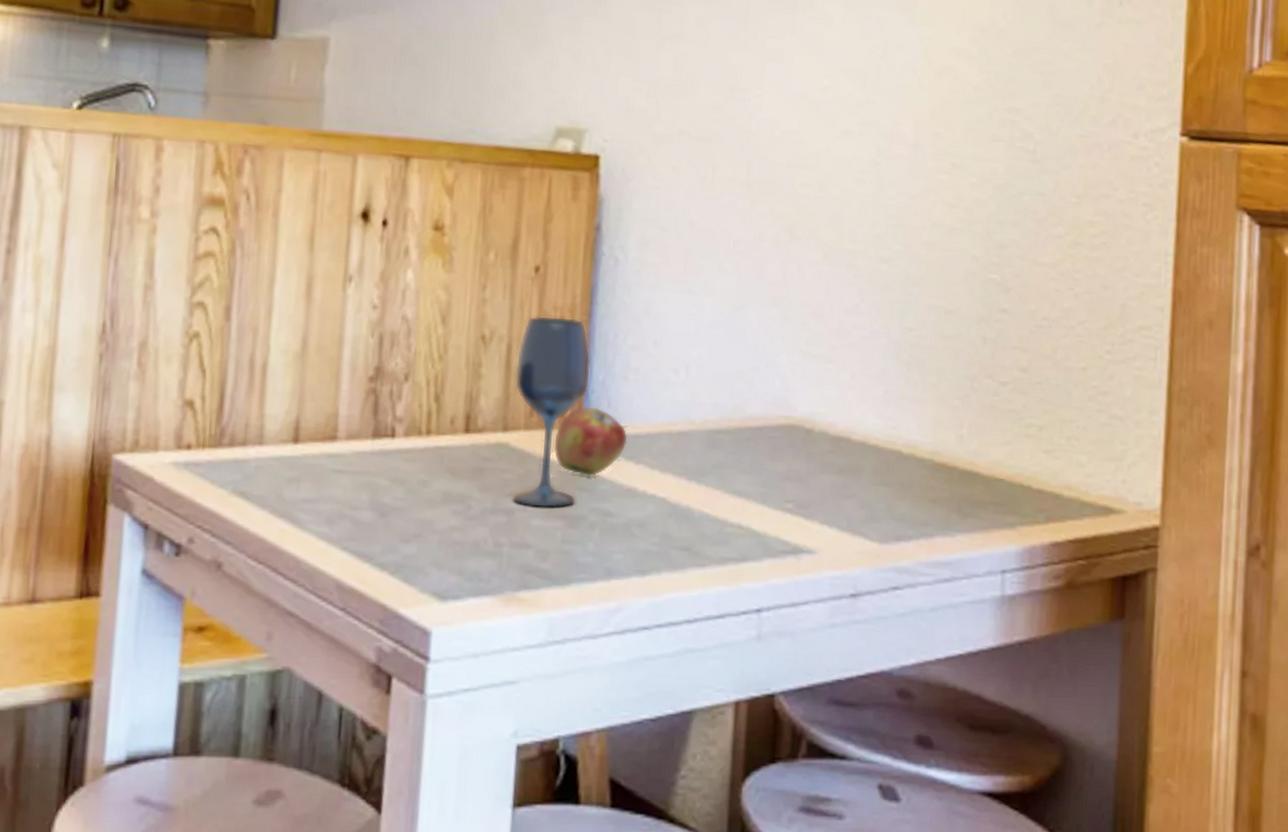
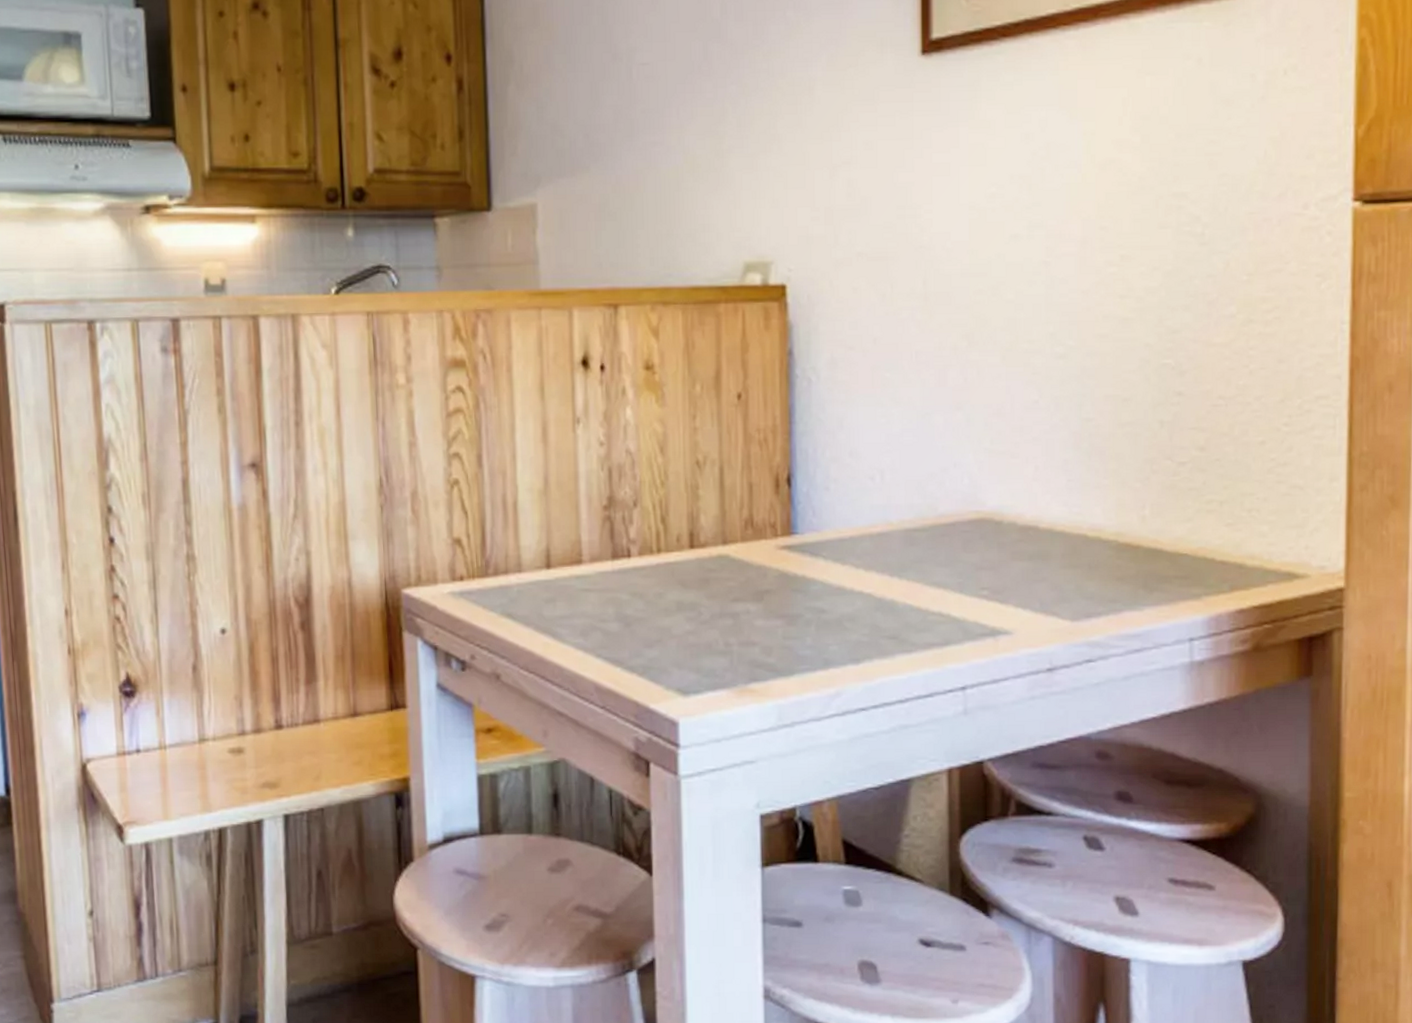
wineglass: present [512,315,591,508] -> none [728,437,795,610]
fruit: present [552,406,628,476] -> none [767,516,833,578]

